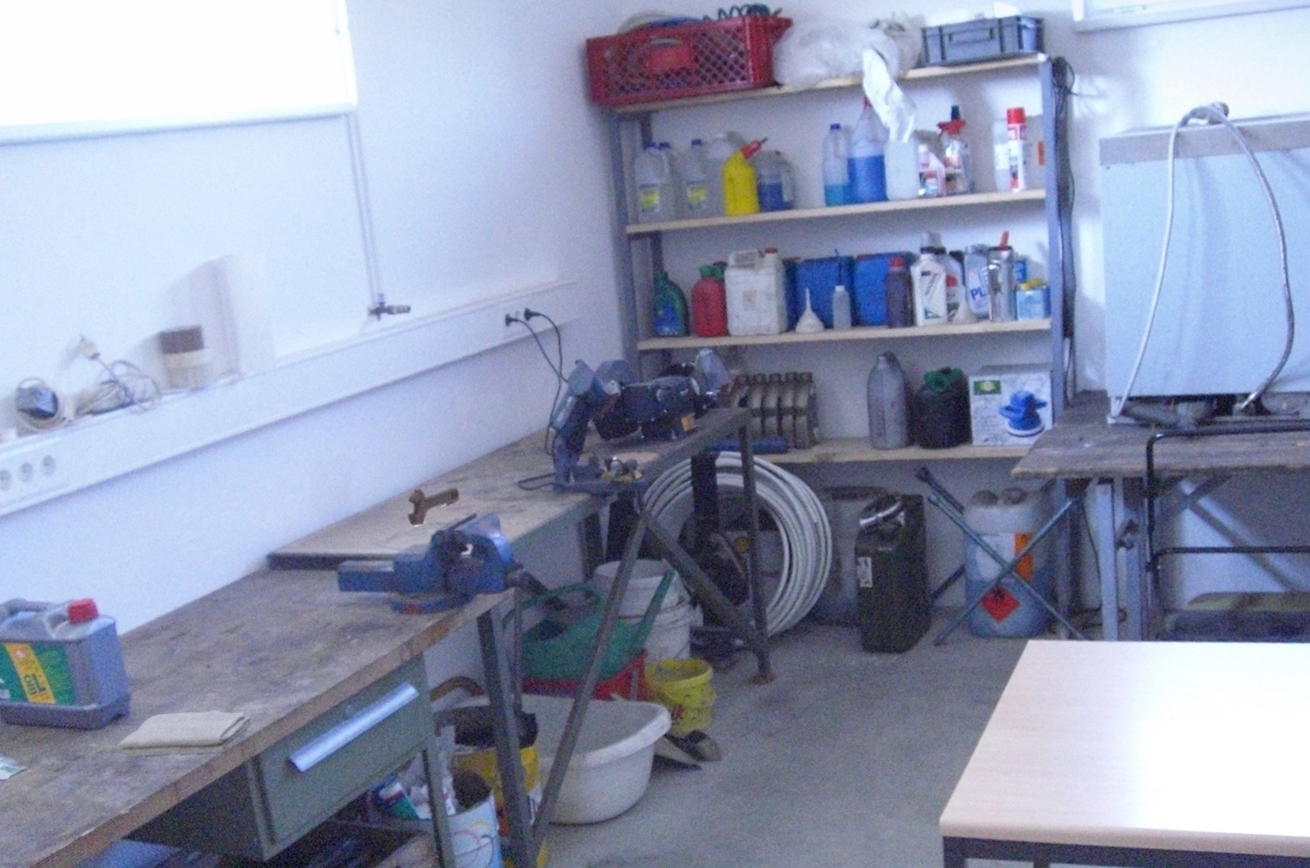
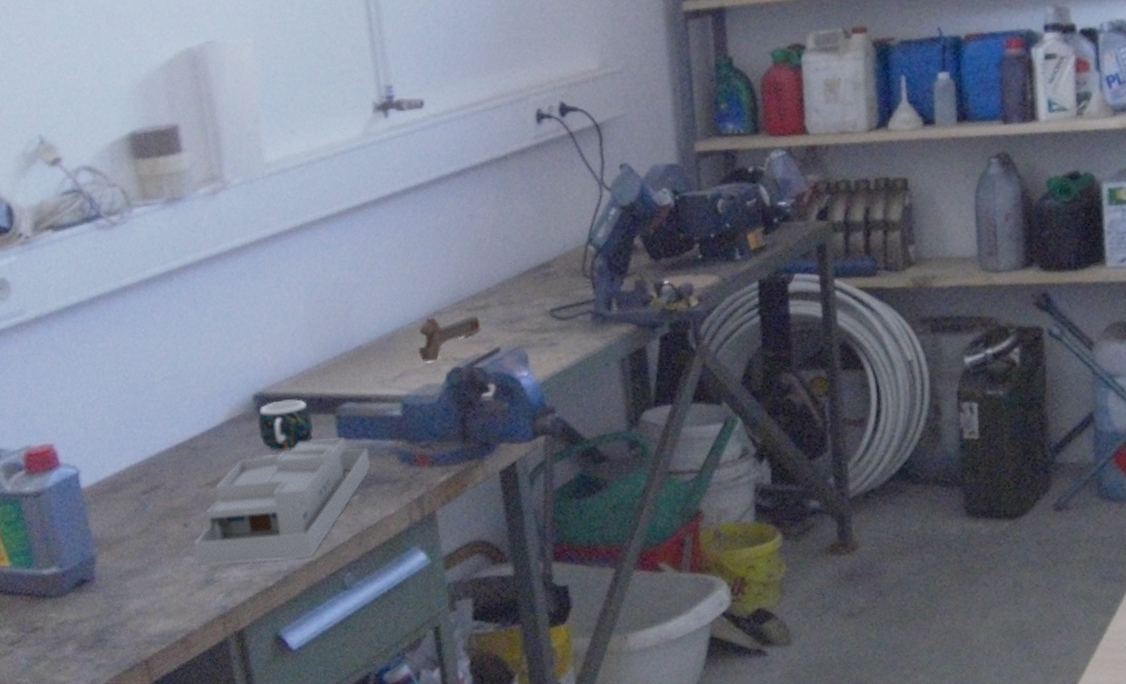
washcloth: present [117,709,253,756] -> none [80,575,237,629]
desk organizer: none [216,590,367,701] -> present [194,437,370,566]
mug: none [270,558,319,603] -> present [257,399,314,451]

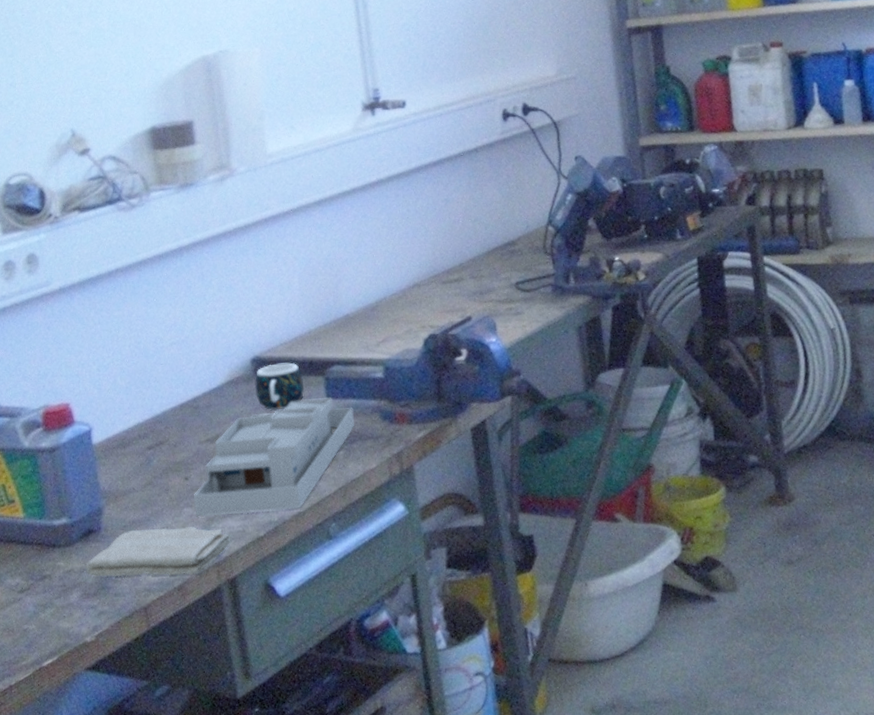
washcloth: none [80,575,237,629] -> present [86,526,231,577]
adjustable wrench: present [418,315,481,362] -> none [399,287,455,329]

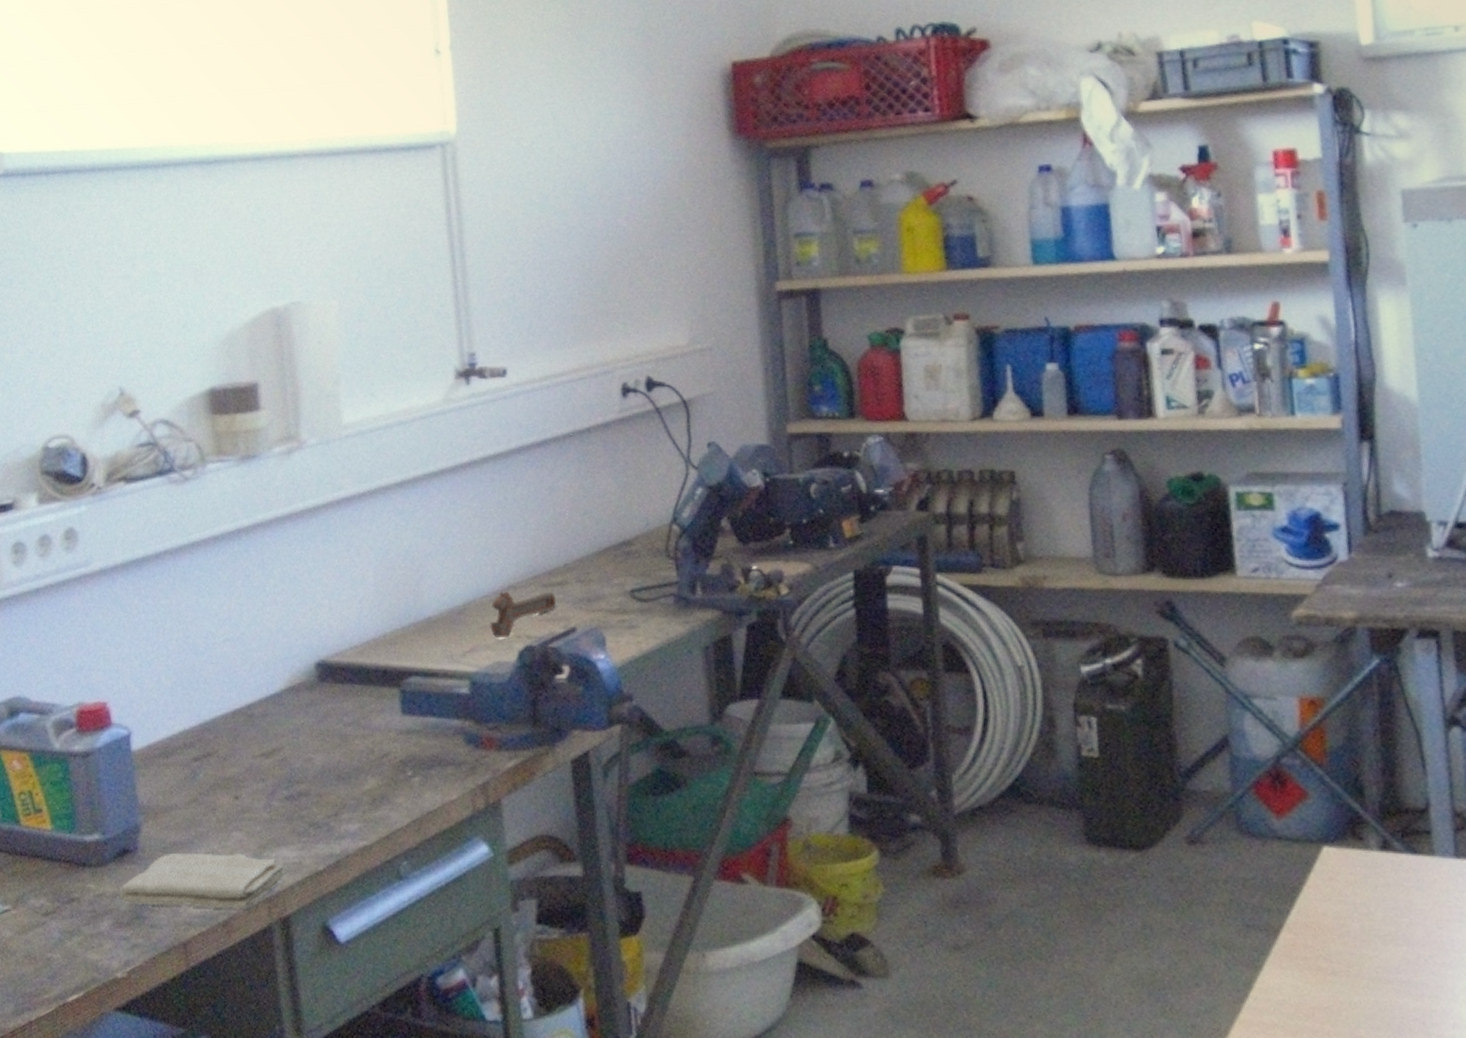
desk organizer: present [194,397,354,517] -> none [244,714,433,843]
mug: present [254,362,305,410] -> none [318,670,376,724]
adjustable wrench: none [399,287,455,329] -> present [490,591,557,638]

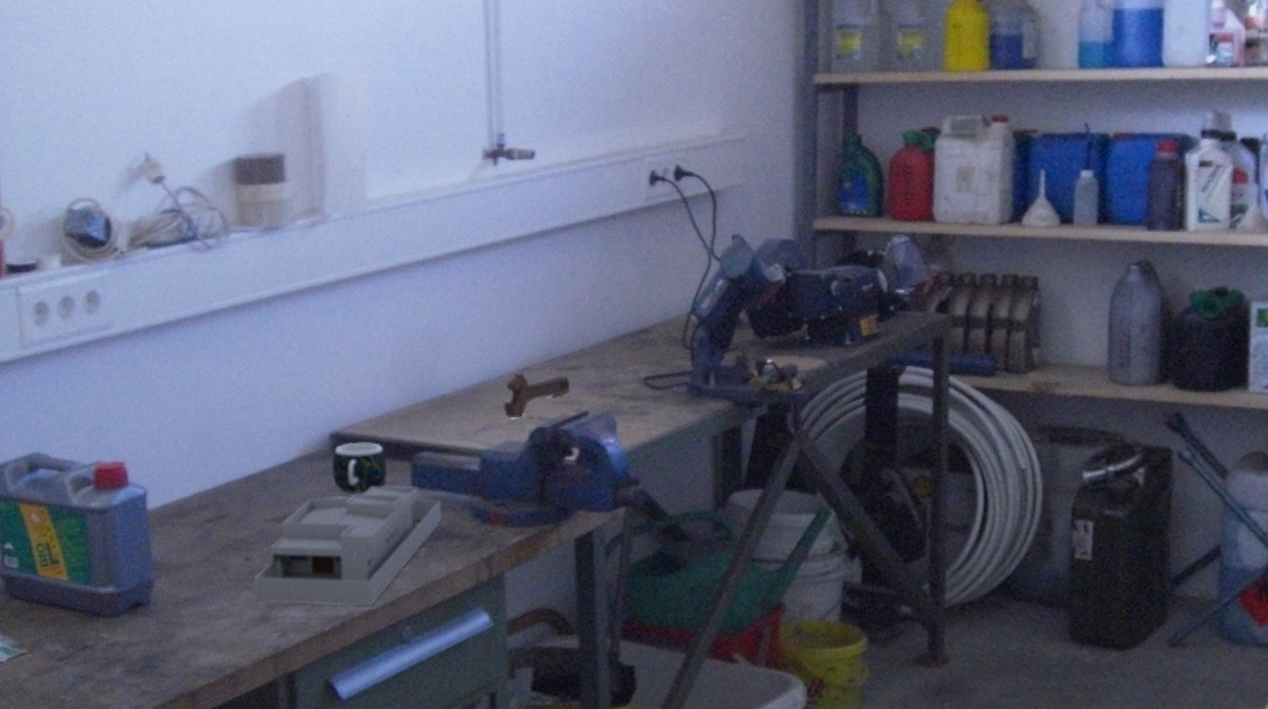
washcloth: present [119,852,285,910] -> none [131,607,292,664]
desk organizer: none [244,714,433,843] -> present [254,486,441,606]
mug: none [318,670,376,724] -> present [331,442,388,494]

